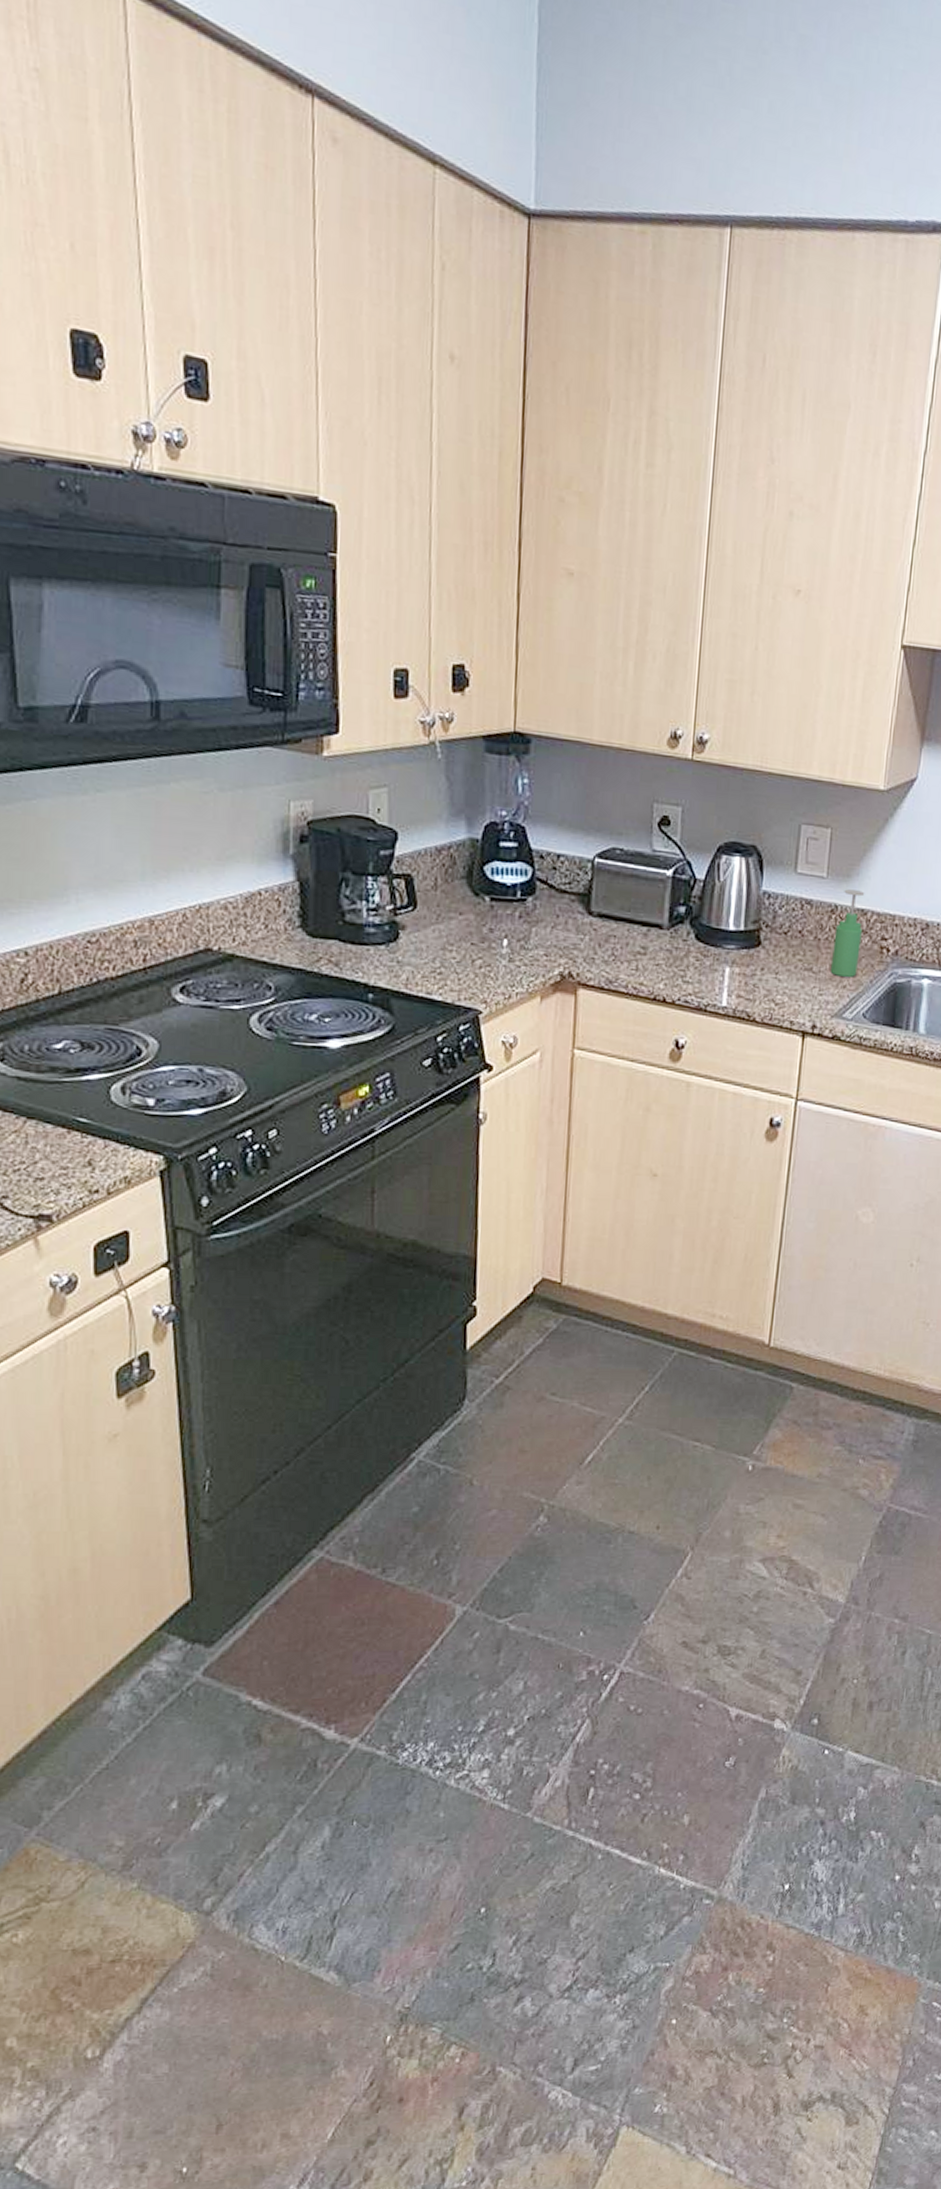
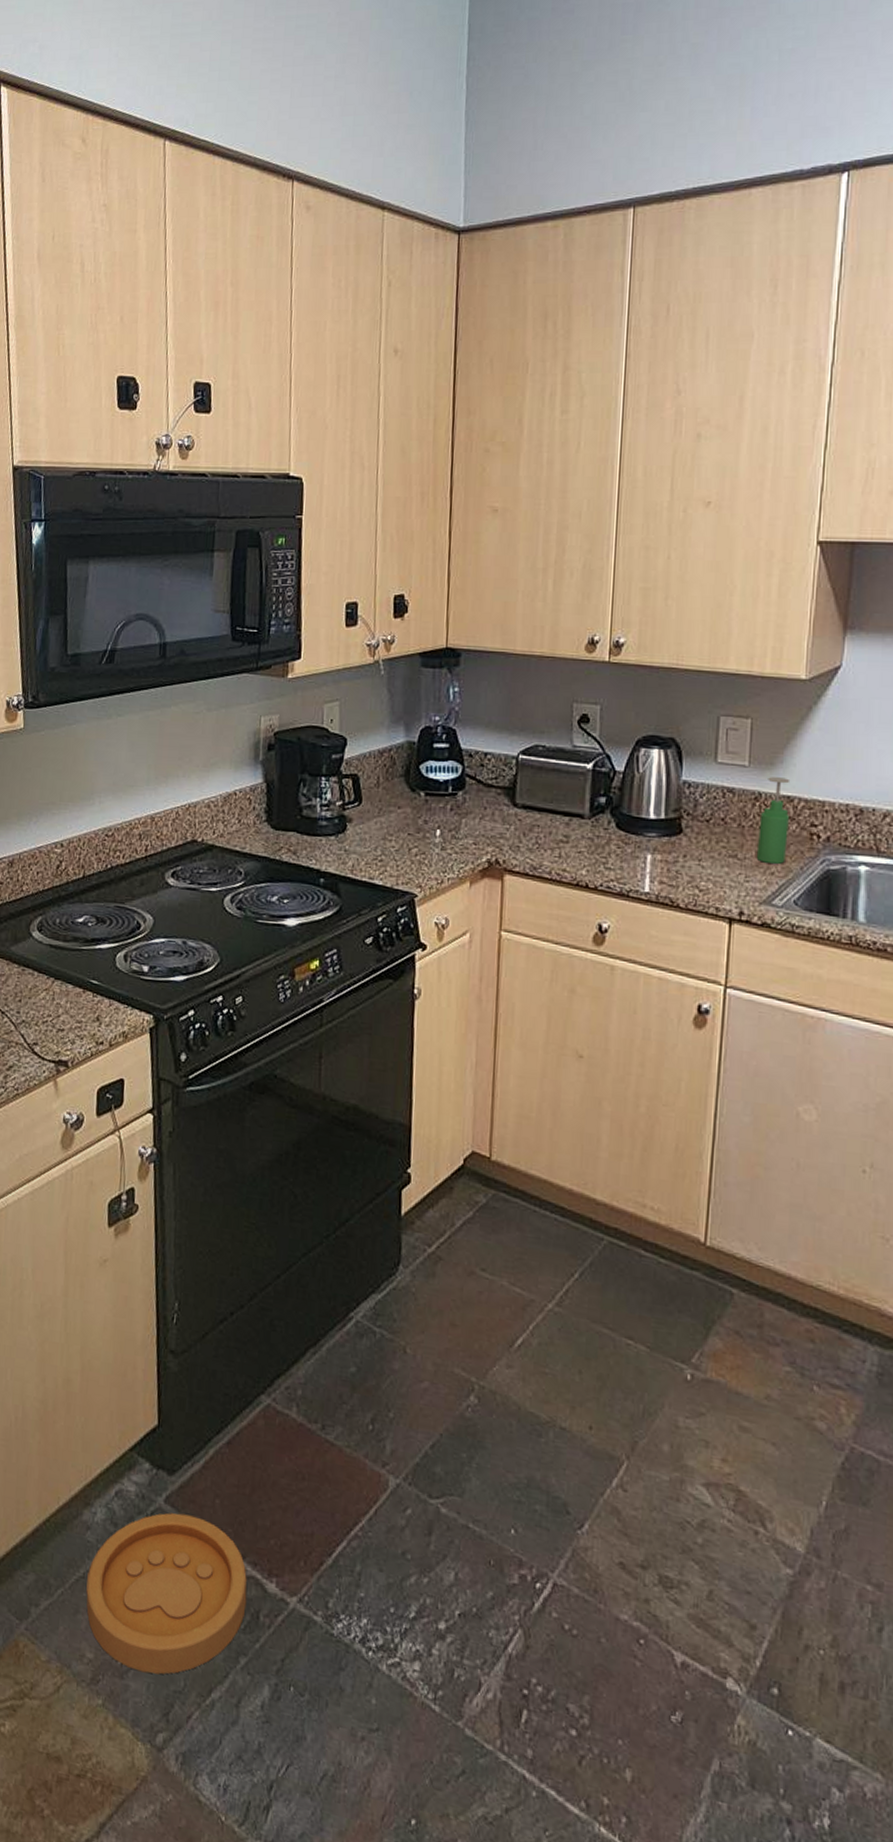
pet bowl: none [111,1682,303,1846] -> present [86,1512,247,1675]

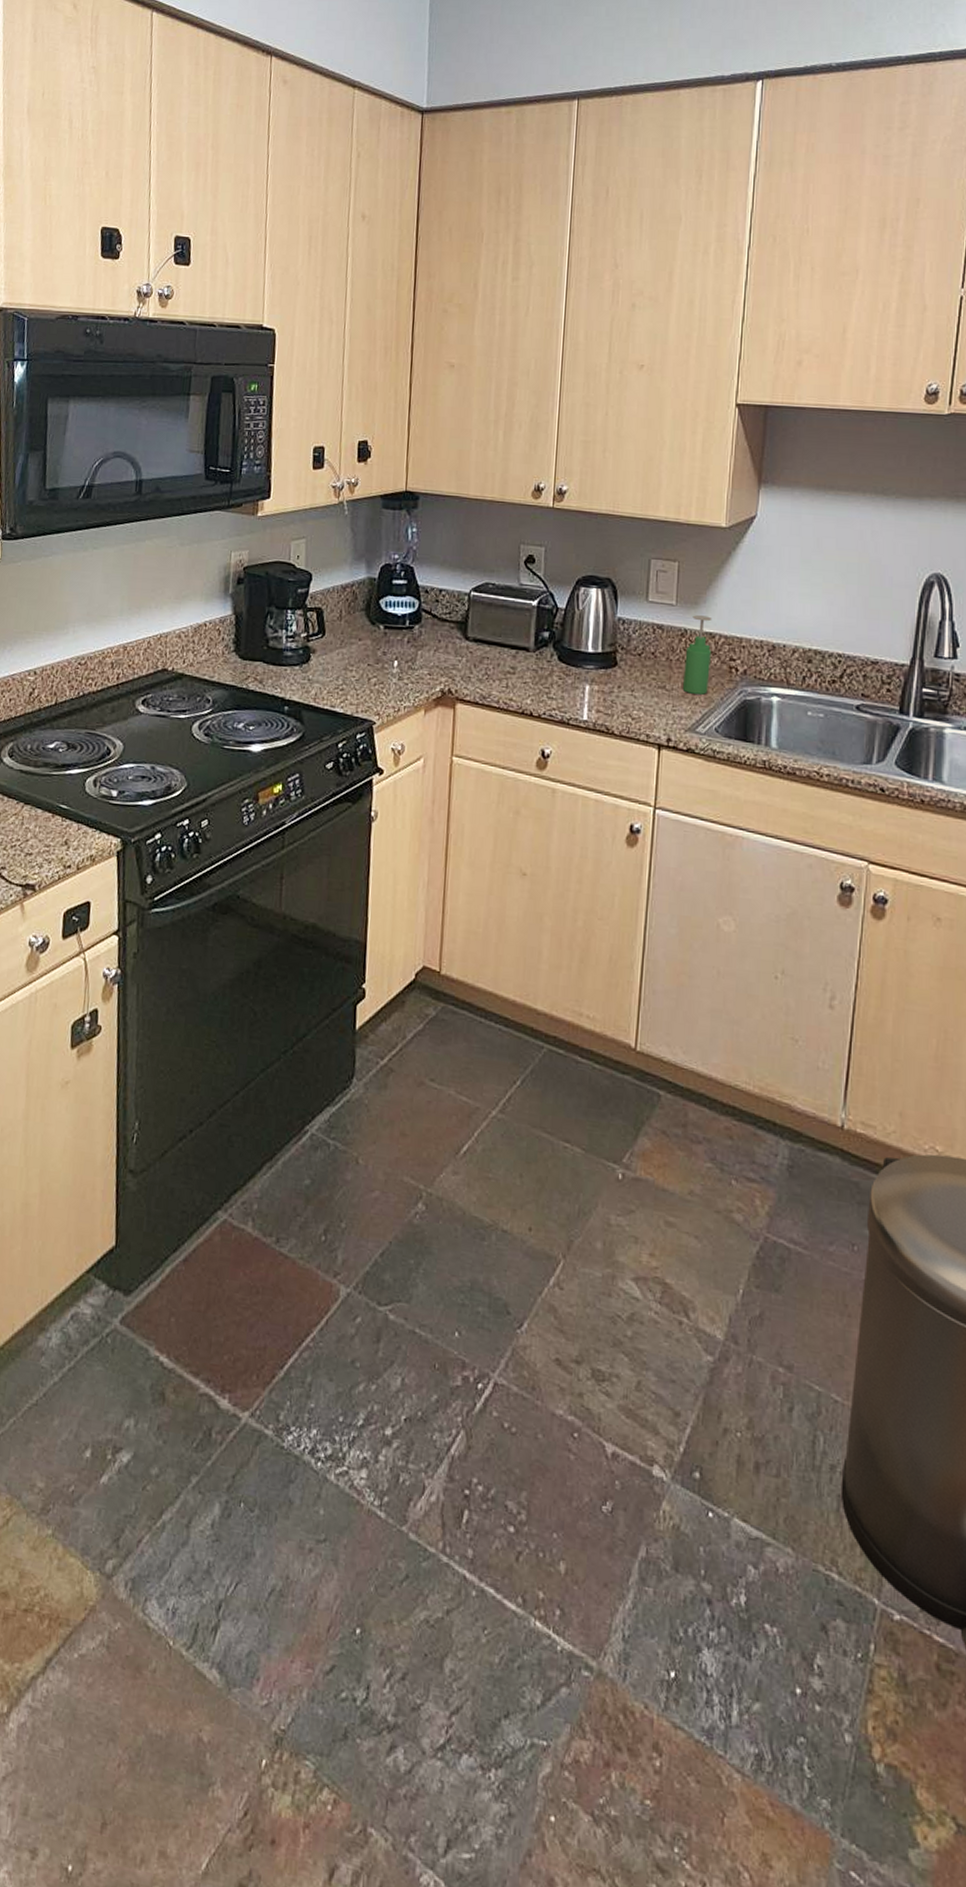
pet bowl: present [86,1512,247,1675] -> none [38,1333,200,1500]

